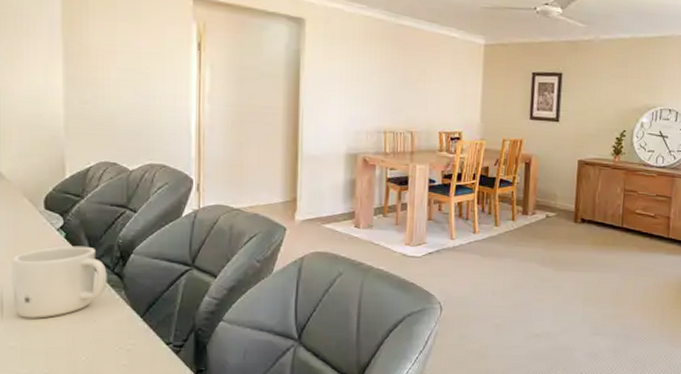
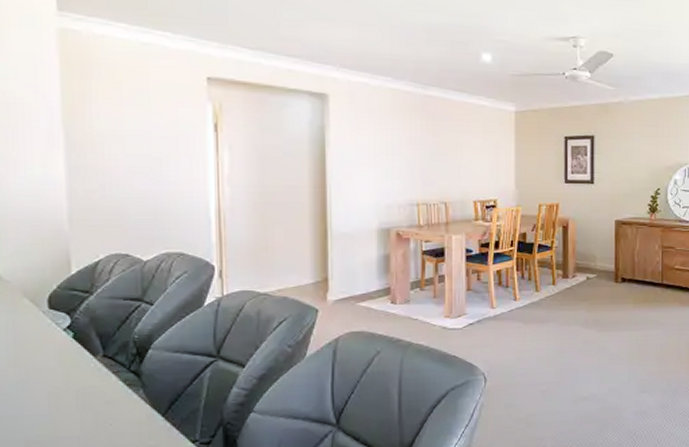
mug: present [12,245,107,318] -> none [12,345,123,428]

